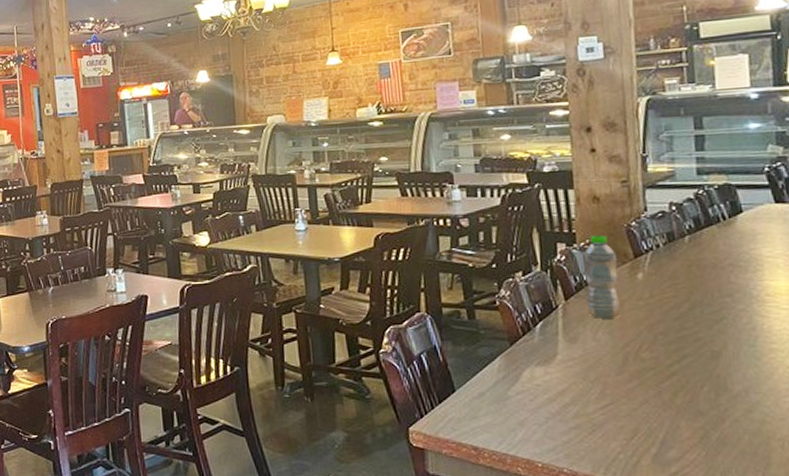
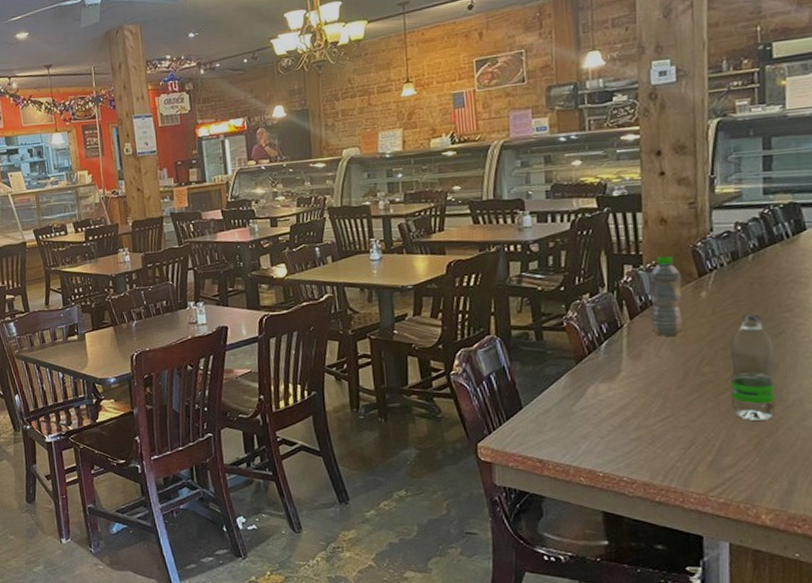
bottle: none [669,298,721,411] -> present [730,314,776,420]

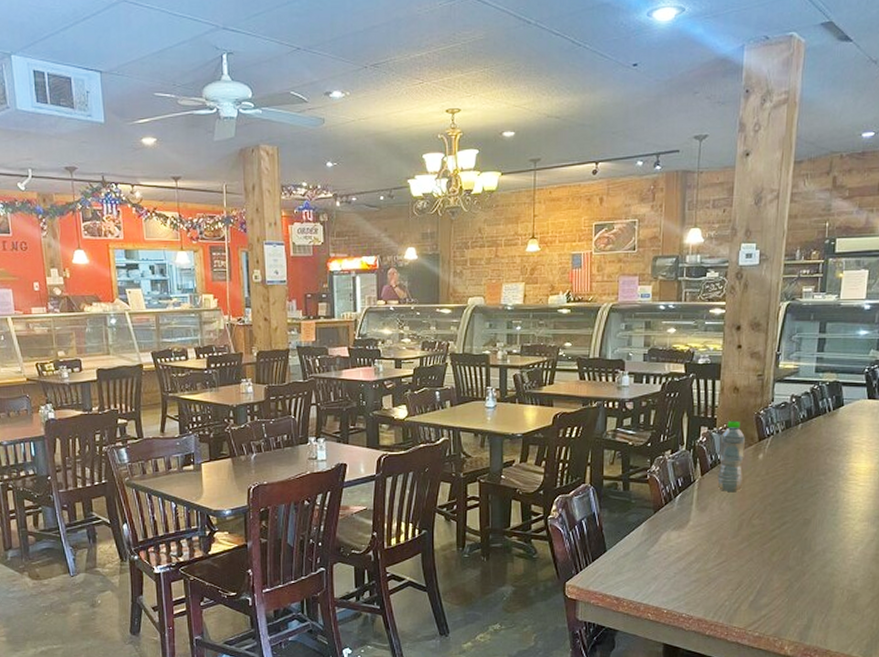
bottle: present [730,314,776,420] -> none [772,475,809,567]

